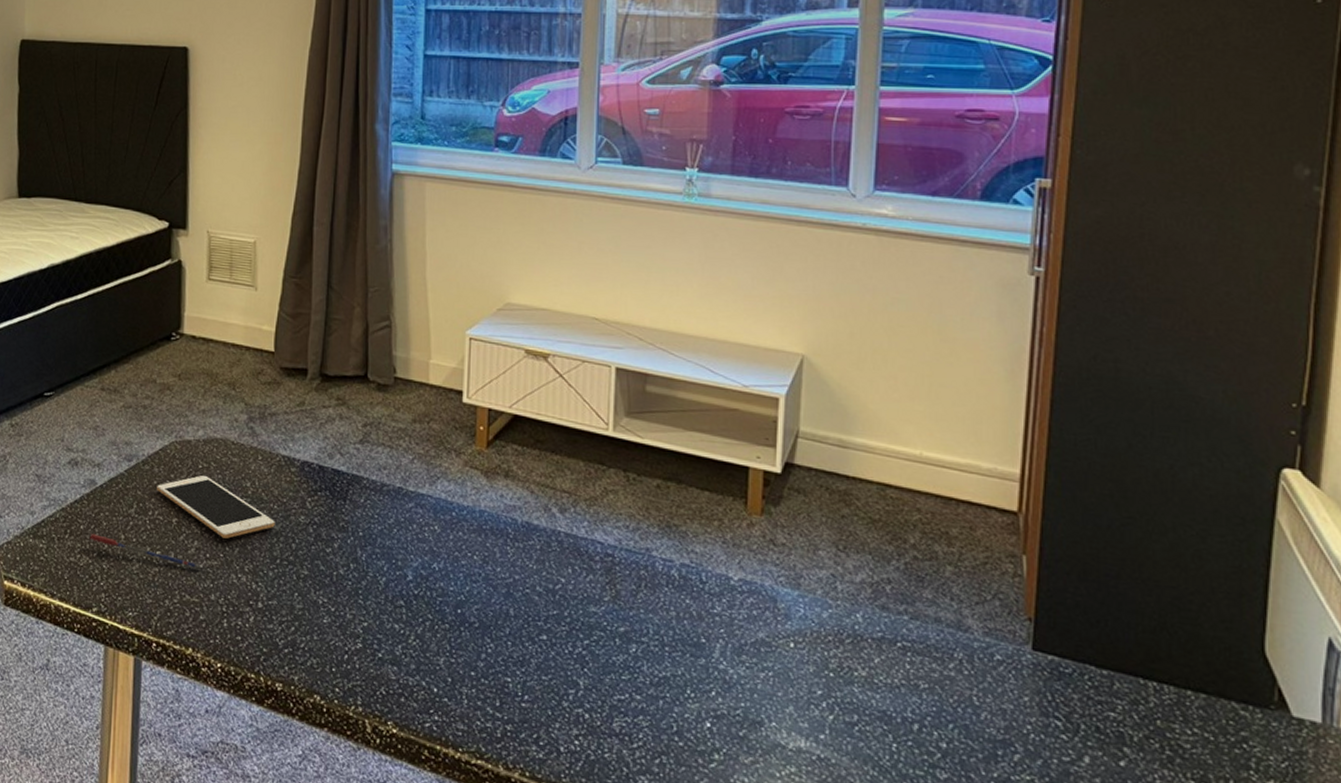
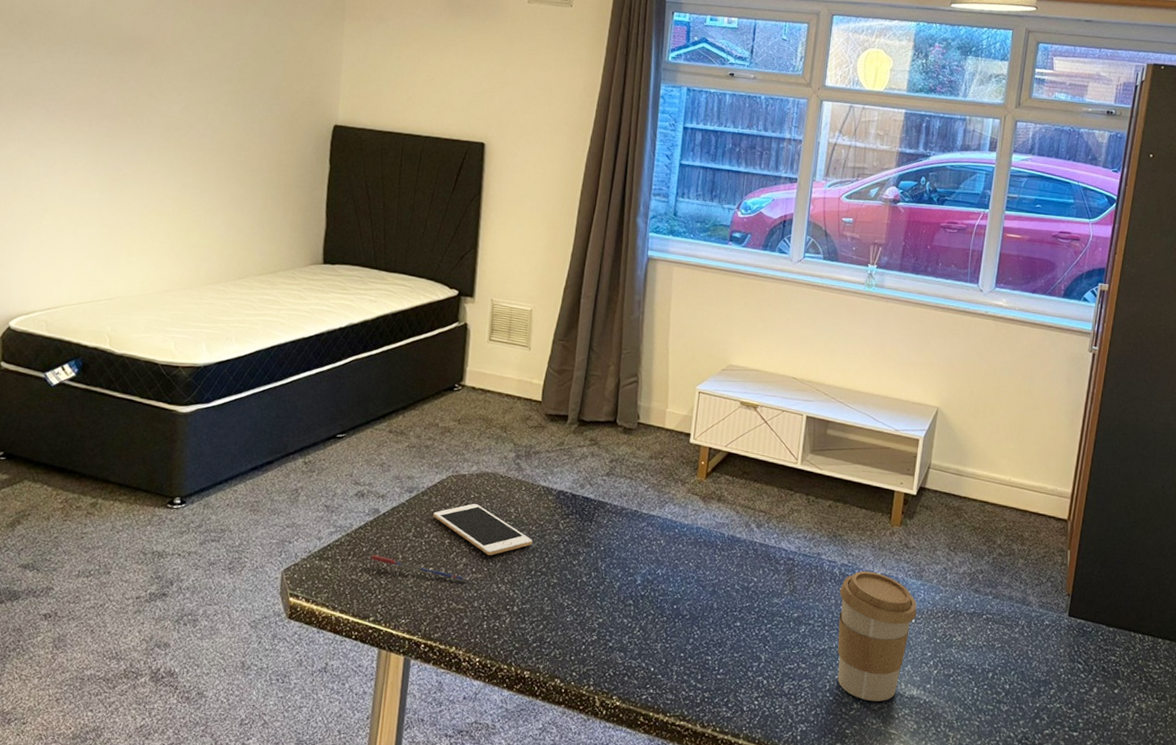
coffee cup: none [681,574,795,754] -> present [837,570,917,702]

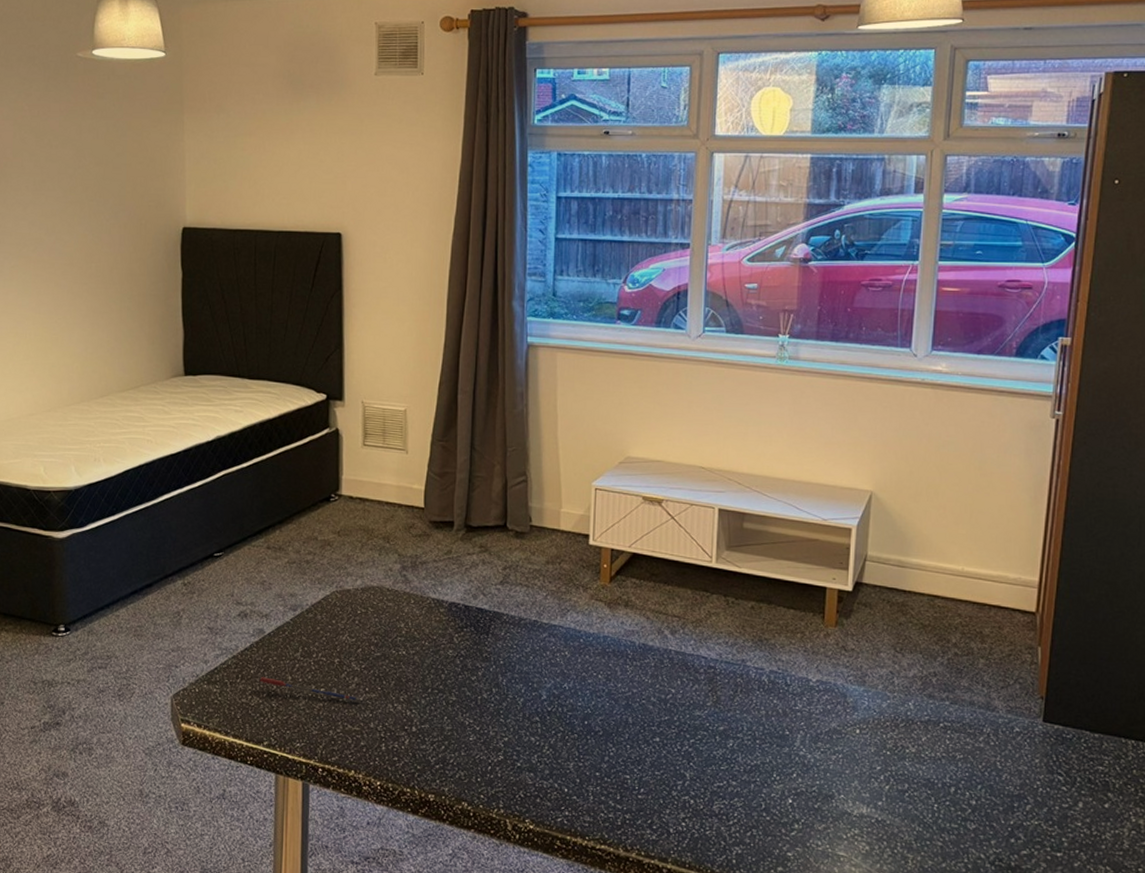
cell phone: present [433,504,533,555] -> none [320,620,426,674]
coffee cup: present [837,570,917,702] -> none [770,677,861,821]

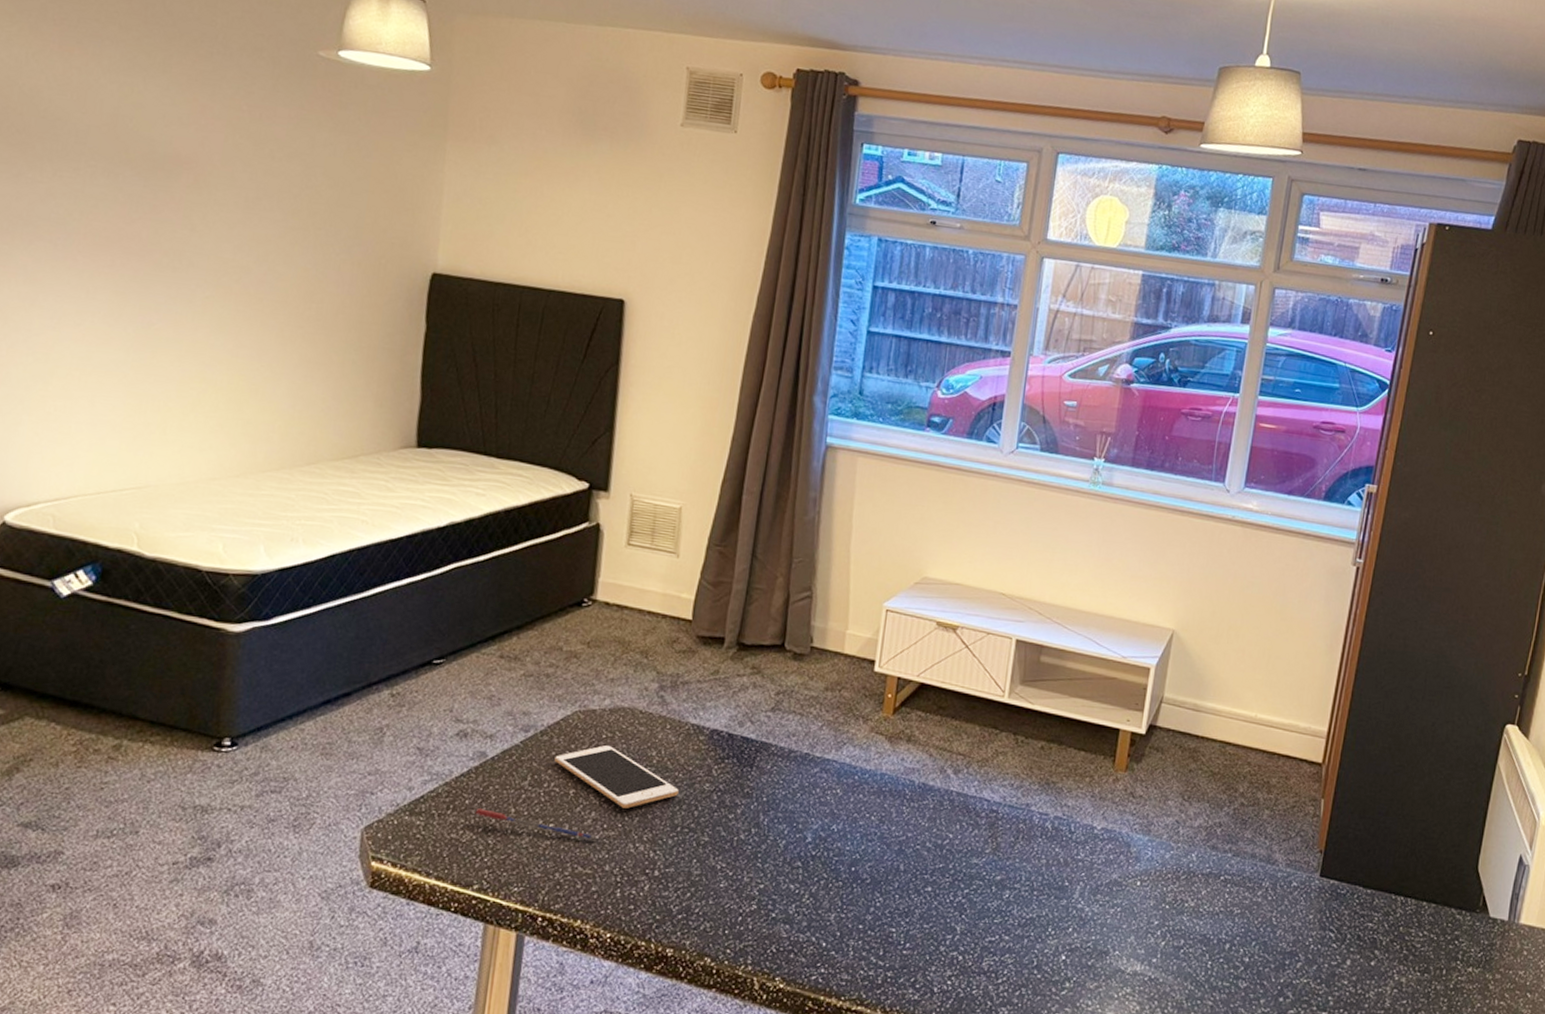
cell phone: none [320,620,426,674] -> present [555,745,679,809]

